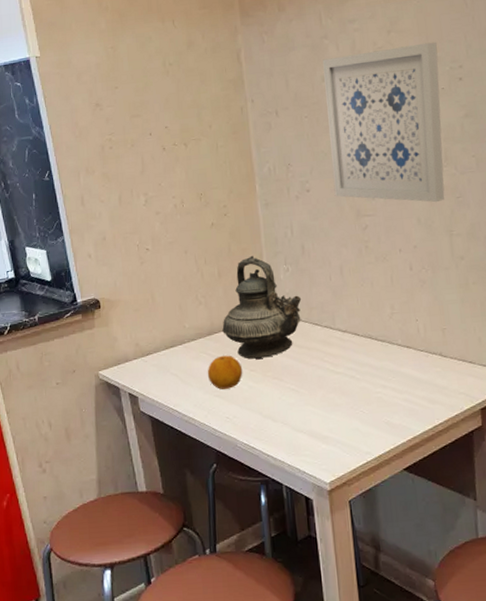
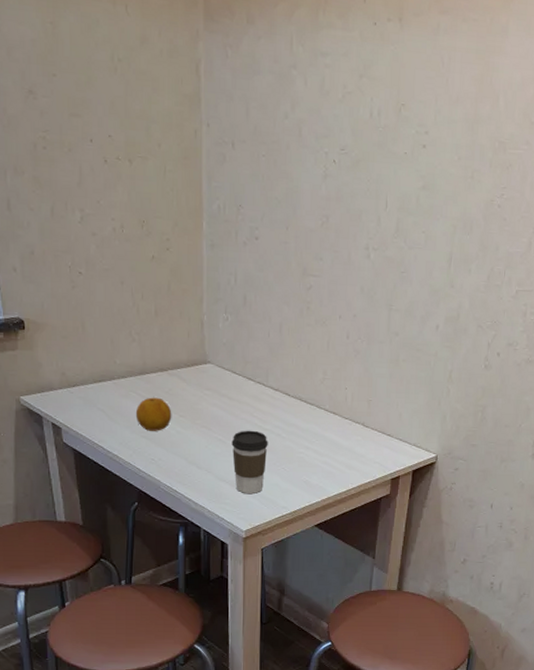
teapot: present [222,255,302,359] -> none [155,298,238,406]
coffee cup: none [305,375,343,443] -> present [231,430,268,495]
wall art: present [323,41,445,203] -> none [283,92,407,274]

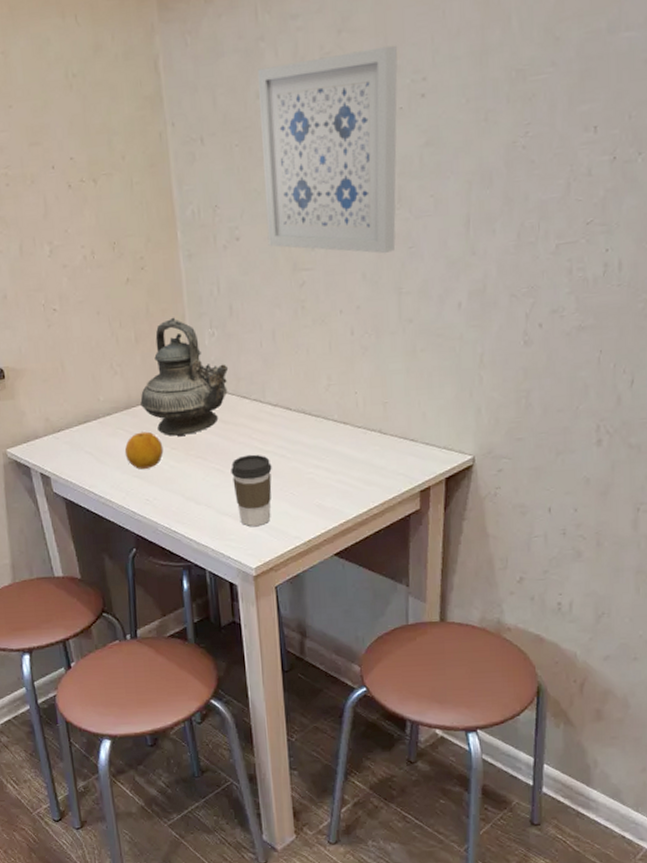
teapot: none [155,298,238,406] -> present [140,317,229,436]
wall art: none [283,92,407,274] -> present [258,45,398,254]

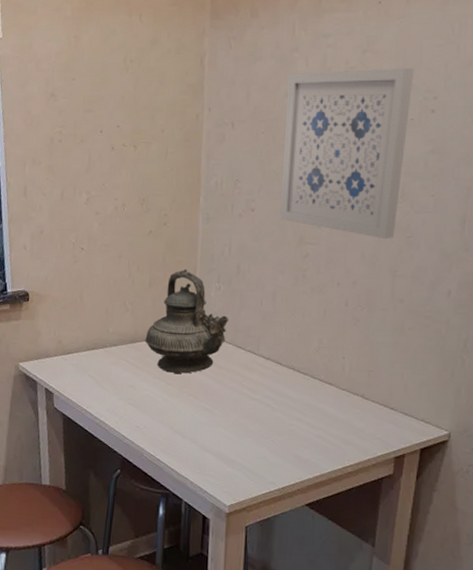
fruit: present [124,431,164,469] -> none [124,365,160,399]
coffee cup: present [231,454,272,527] -> none [218,399,257,467]

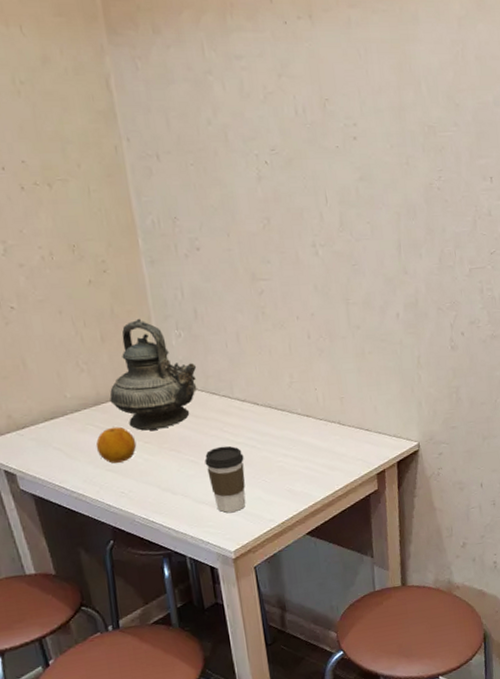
fruit: none [124,365,160,399] -> present [96,426,137,463]
coffee cup: none [218,399,257,467] -> present [204,445,246,513]
wall art: present [279,68,414,240] -> none [207,93,341,269]

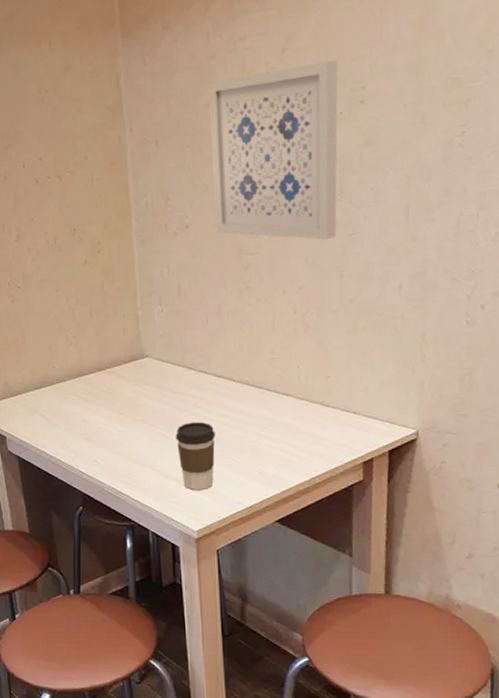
fruit: present [96,426,137,463] -> none [76,397,112,432]
teapot: present [110,318,197,431] -> none [92,295,176,402]
wall art: none [207,93,341,269] -> present [209,60,338,240]

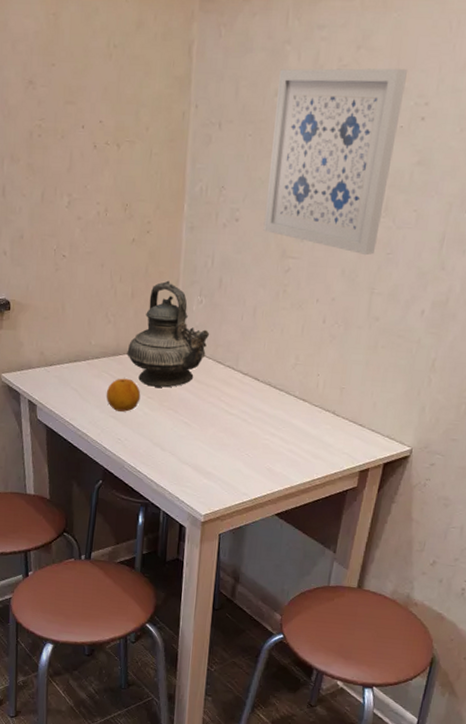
fruit: none [76,397,112,432] -> present [106,378,141,412]
teapot: none [92,295,176,402] -> present [127,280,210,388]
coffee cup: present [175,421,216,491] -> none [197,414,234,479]

